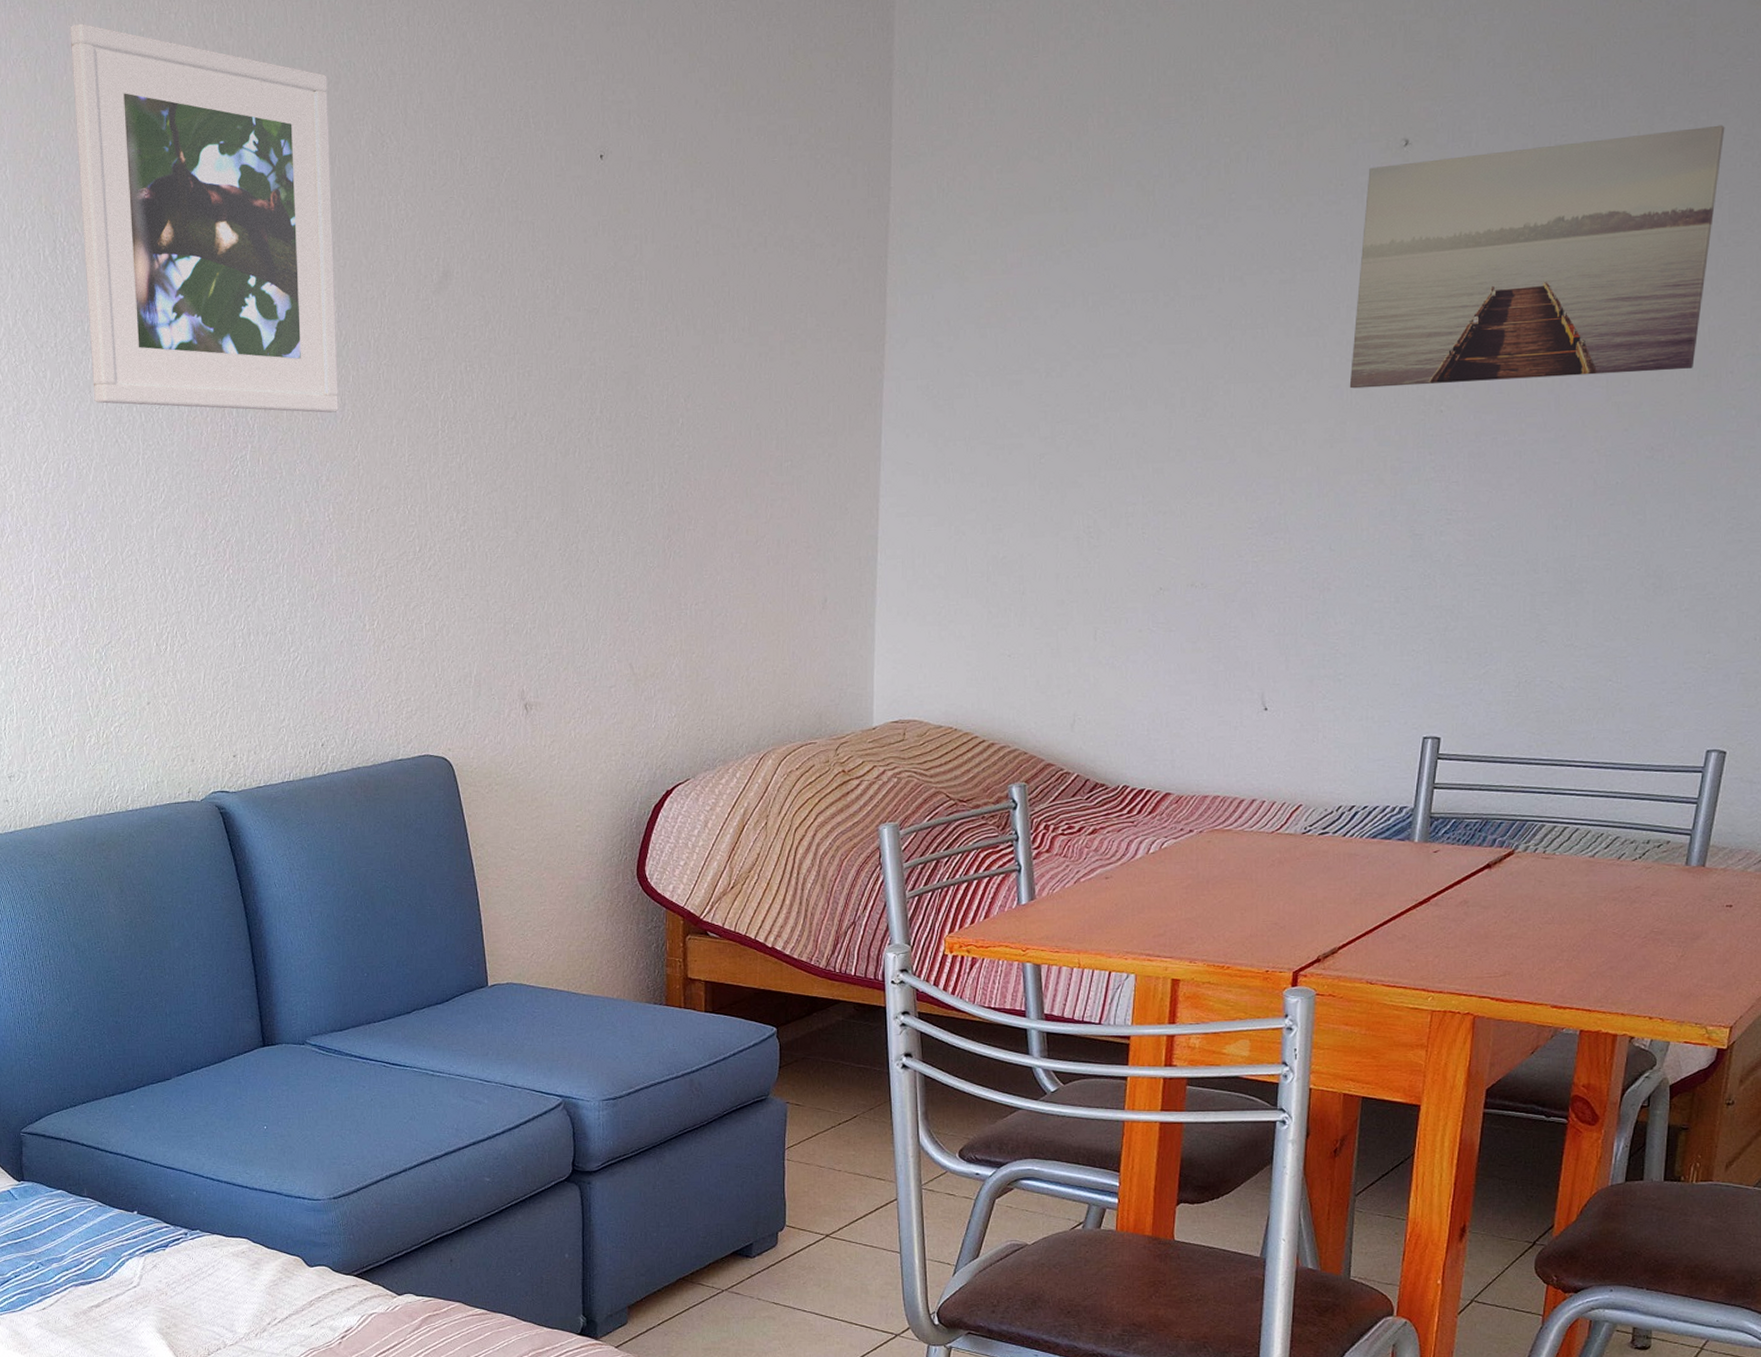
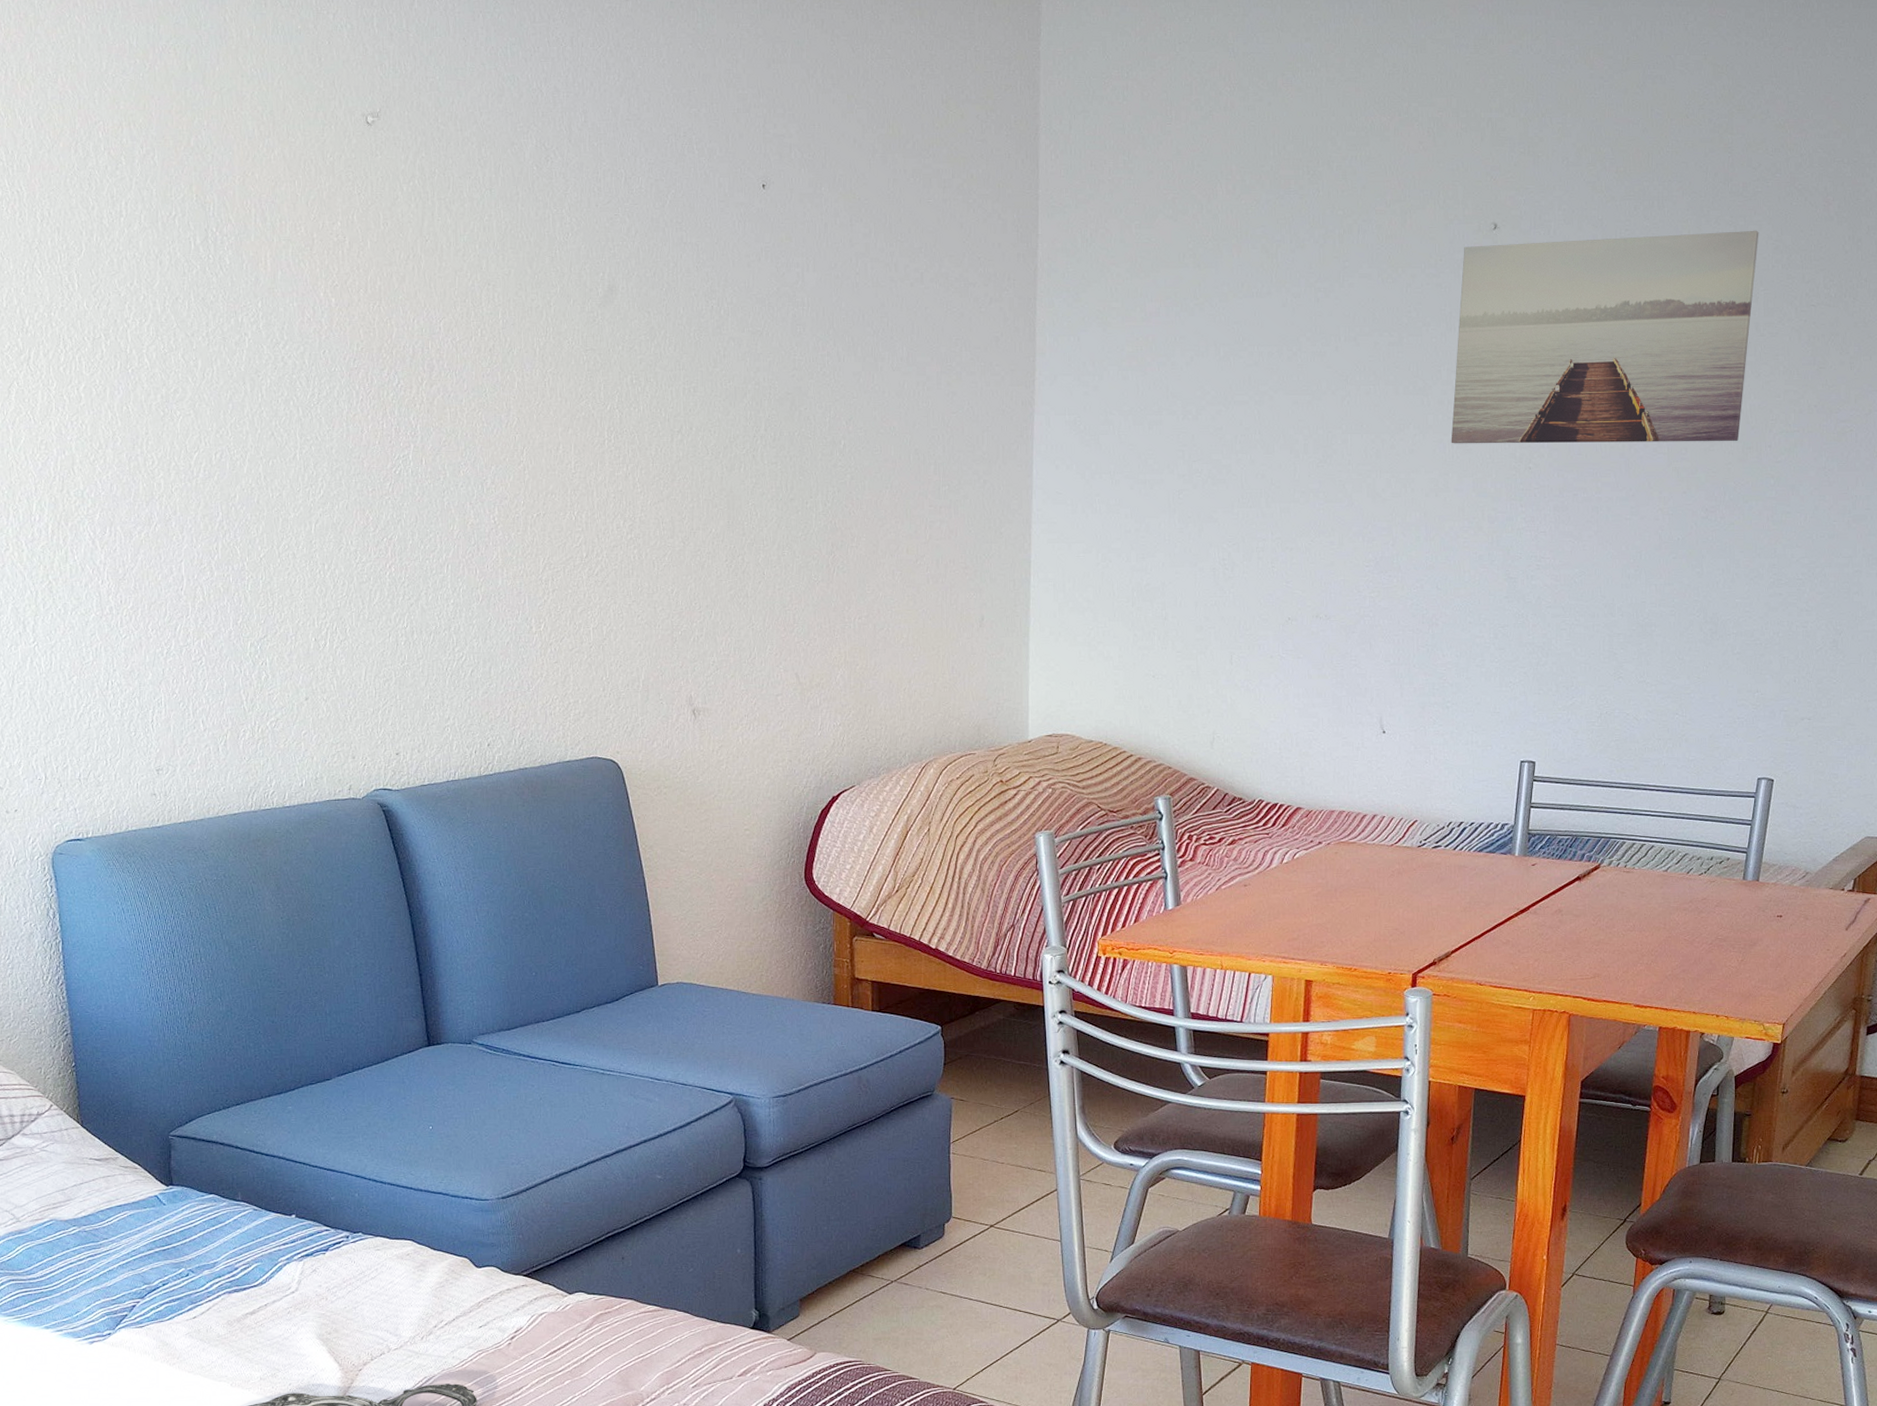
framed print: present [69,23,339,413] -> none [222,15,504,417]

